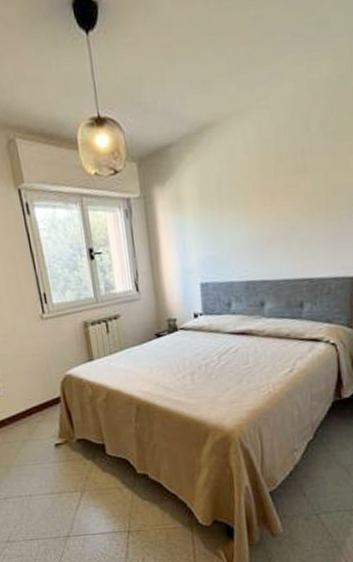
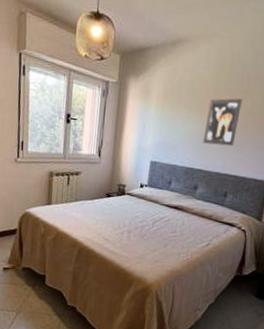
wall art: none [258,181,300,247] -> present [203,98,242,146]

